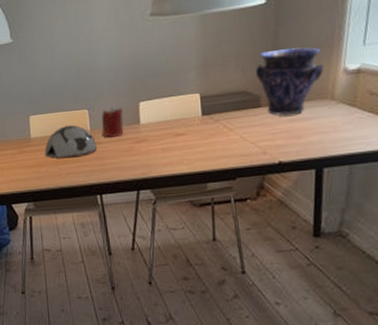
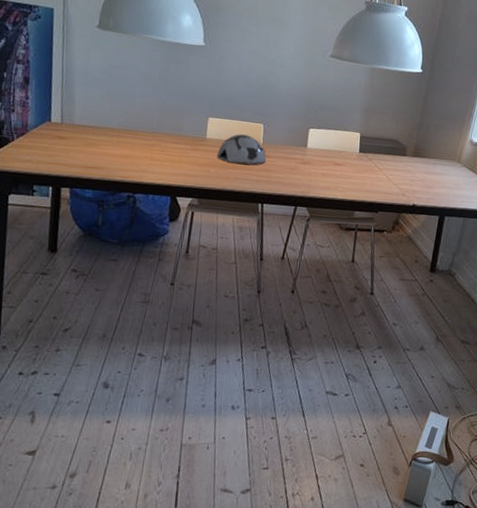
candle: present [101,106,124,139] -> none [272,126,294,156]
vase: present [256,47,324,116] -> none [406,111,457,169]

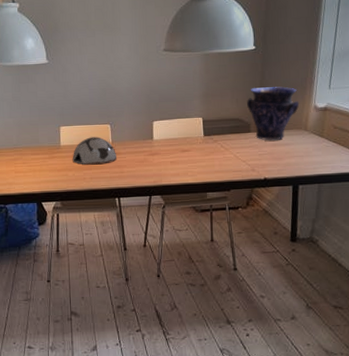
vase: none [406,111,457,169] -> present [247,86,300,141]

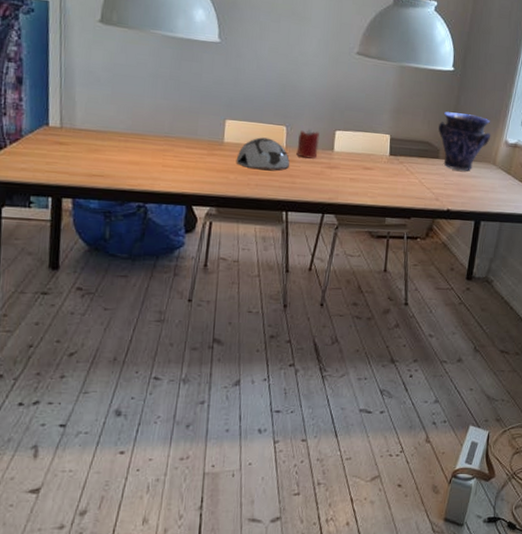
candle: none [121,123,140,150] -> present [296,129,319,160]

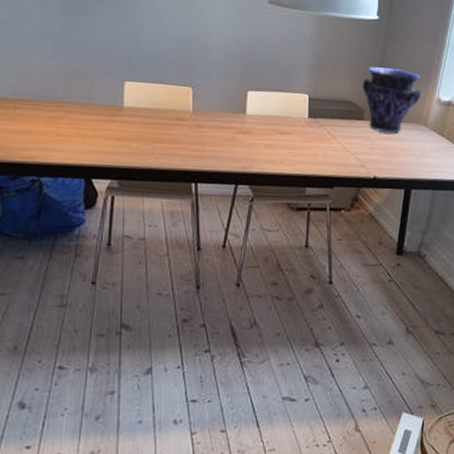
decorative bowl: present [236,137,290,172] -> none [138,100,197,139]
candle: present [296,129,319,160] -> none [204,89,229,125]

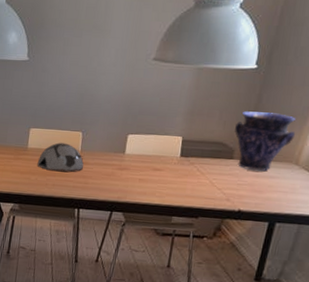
decorative bowl: none [138,100,197,139] -> present [37,143,84,173]

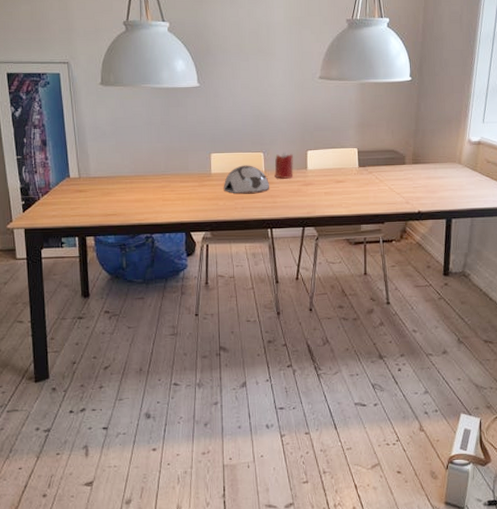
candle: none [90,133,113,162] -> present [274,152,294,180]
vase: present [235,111,296,172] -> none [402,119,454,173]

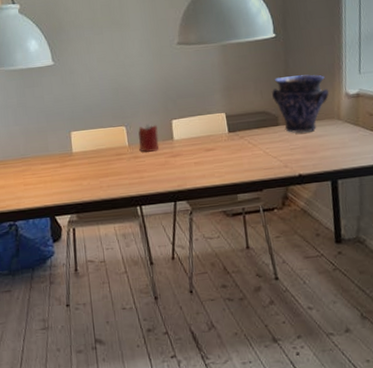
decorative bowl: present [223,165,269,194] -> none [86,140,135,172]
vase: none [402,119,454,173] -> present [272,74,329,133]

